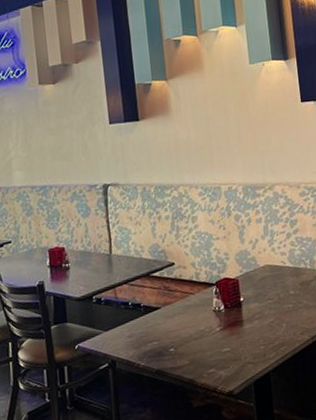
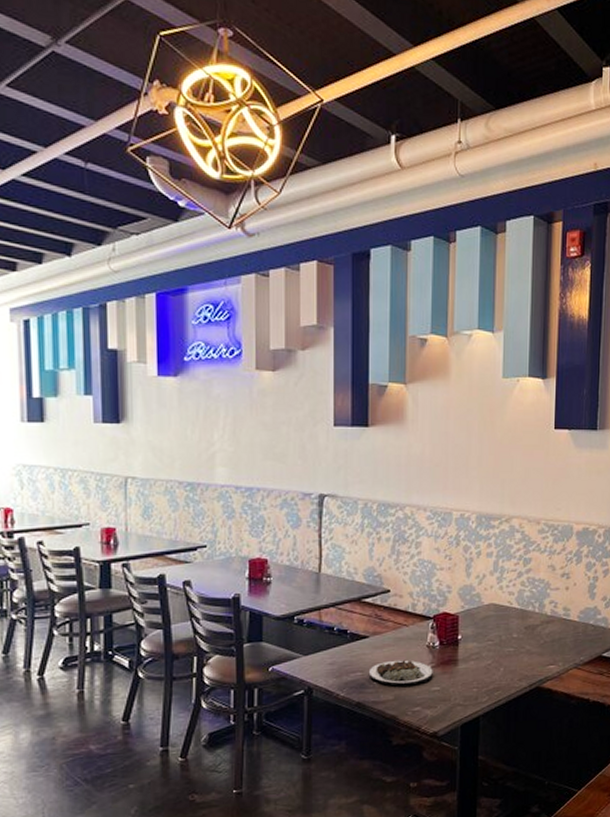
plate: none [163,325,222,352] -> present [368,660,433,687]

